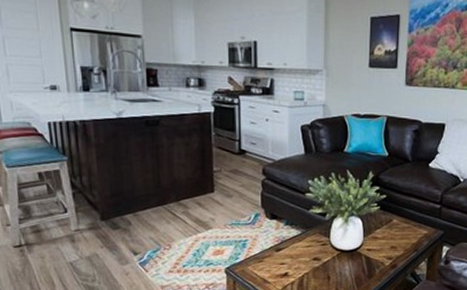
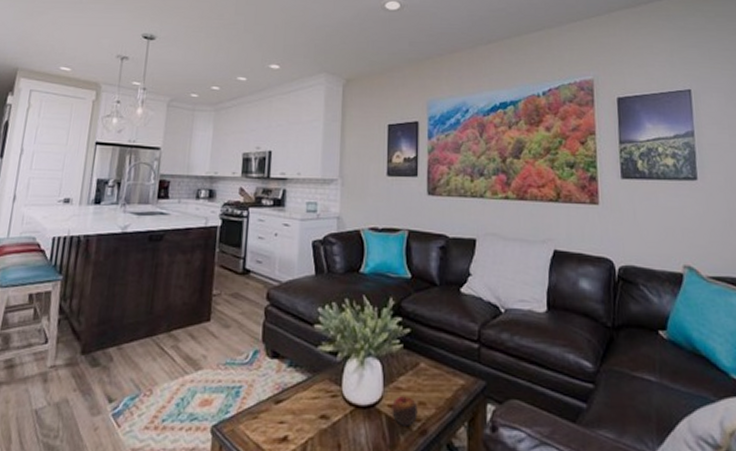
apple: none [370,242,390,263] -> present [392,395,418,427]

